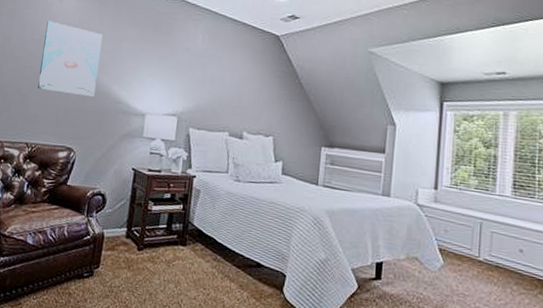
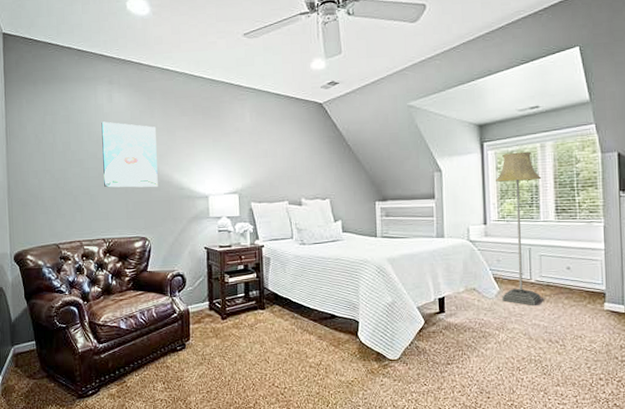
floor lamp: none [445,116,502,288] -> present [495,151,542,306]

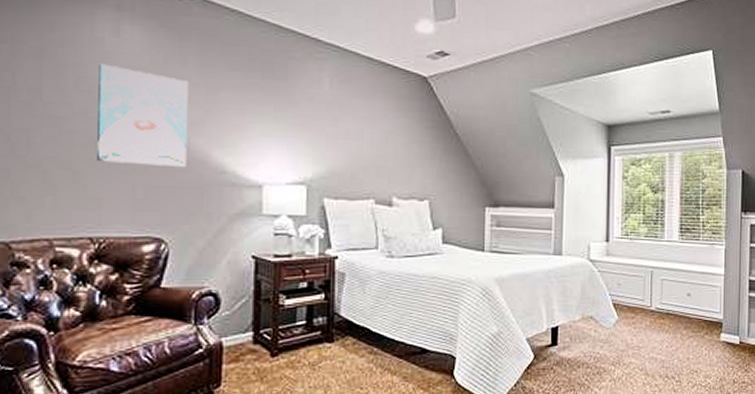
floor lamp: present [495,151,542,306] -> none [620,160,668,338]

